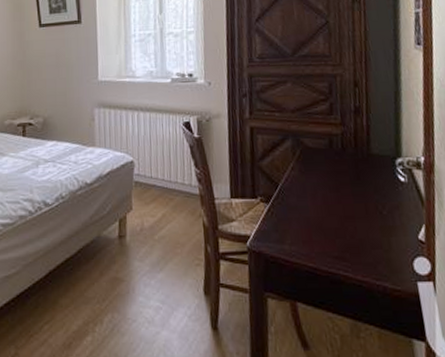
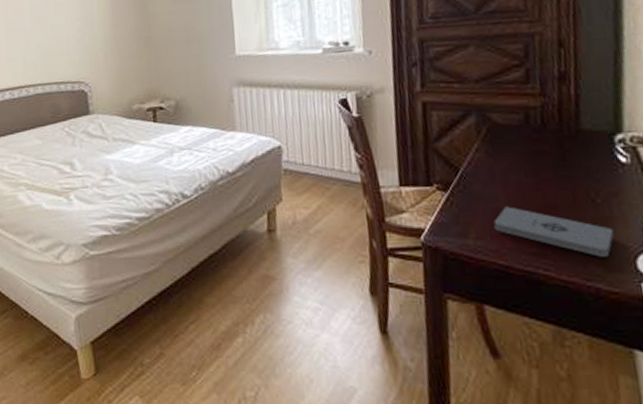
notepad: none [305,216,396,260] -> present [493,206,614,257]

